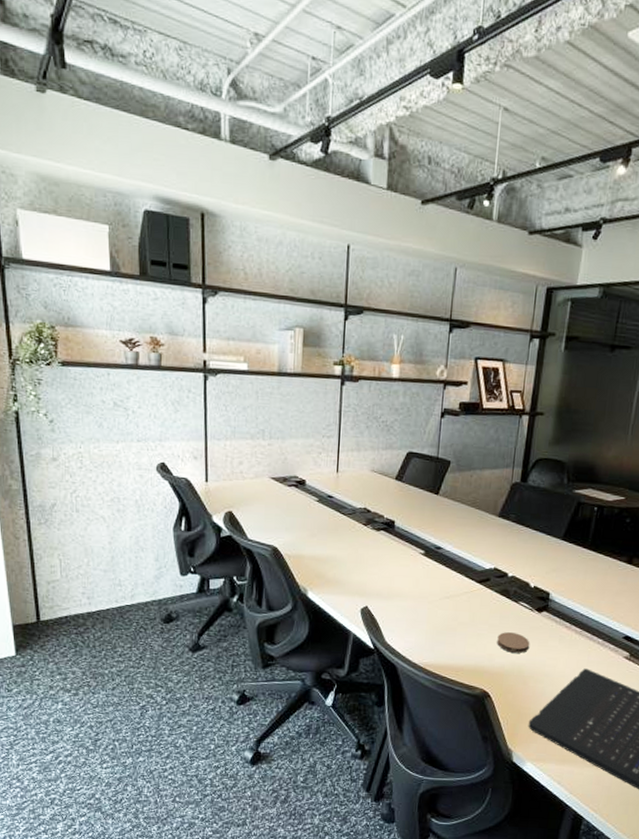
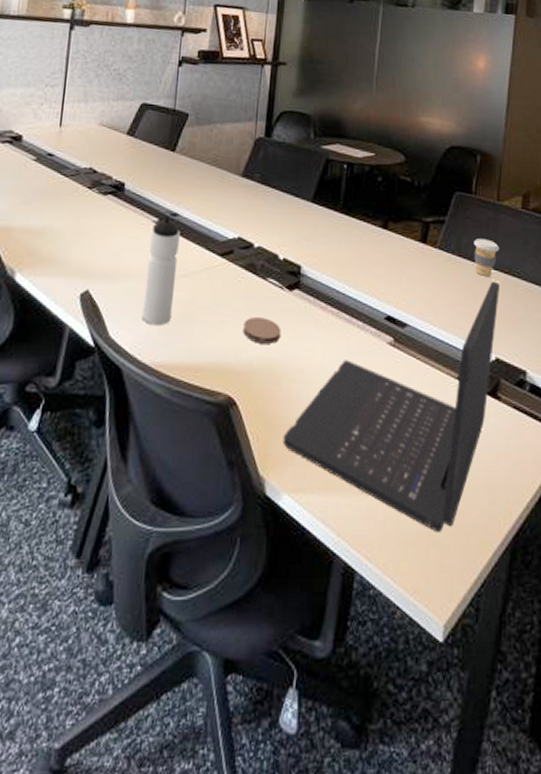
water bottle: none [412,549,443,636] -> present [142,216,180,326]

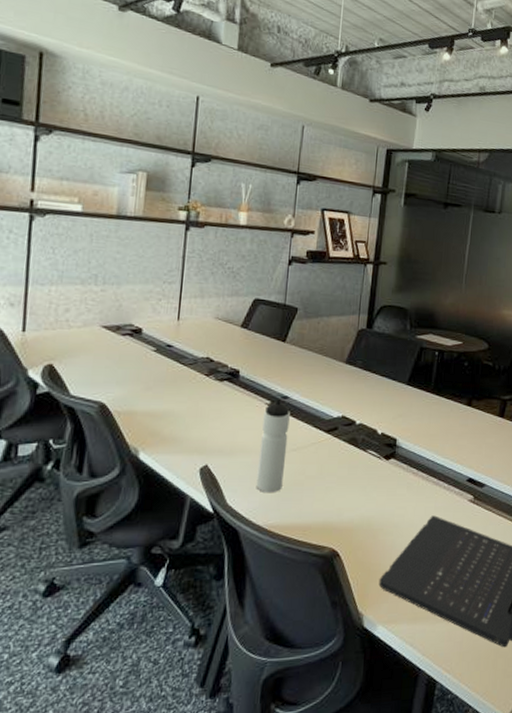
coaster: present [243,317,282,344] -> none [346,483,379,505]

